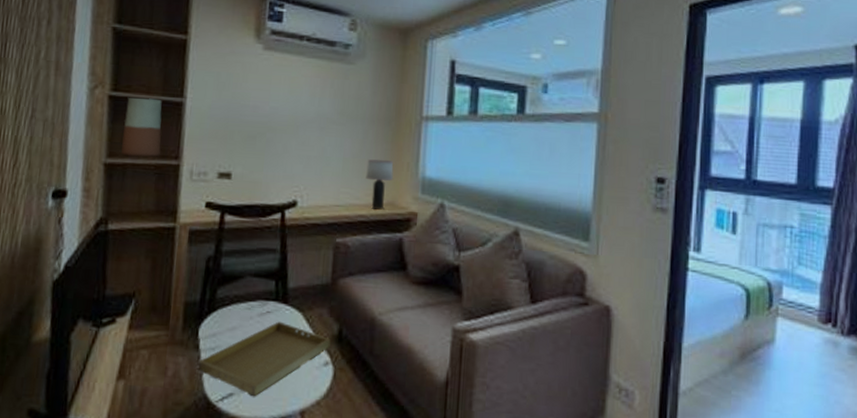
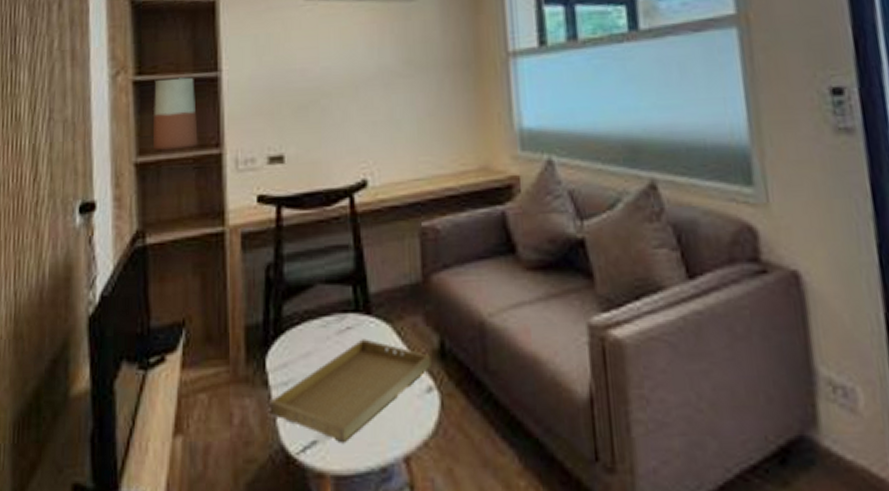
table lamp: present [366,159,394,211] -> none [447,112,482,180]

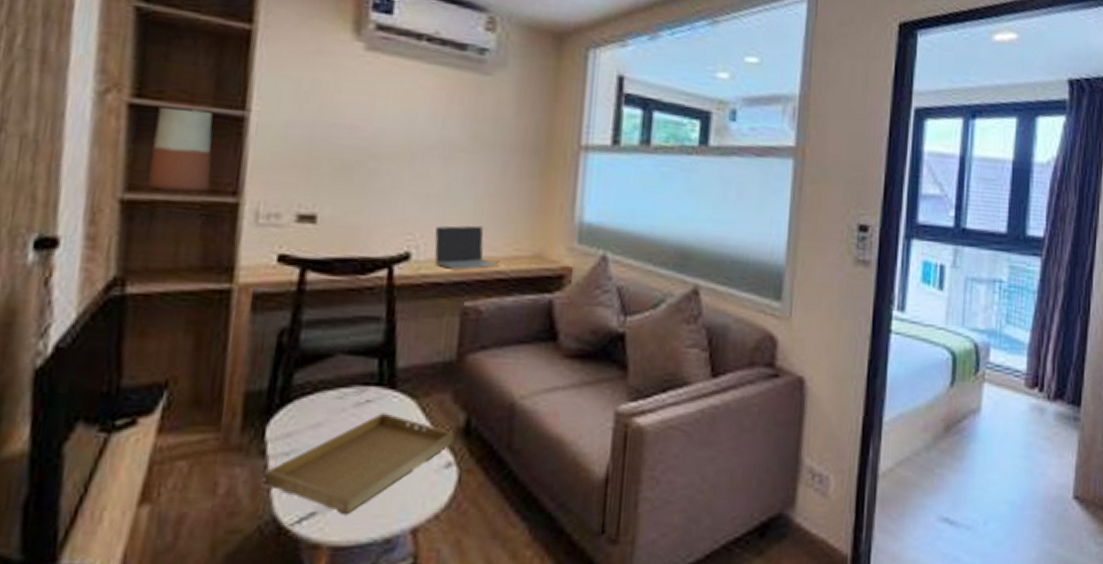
laptop: none [386,145,451,193] -> present [434,225,501,271]

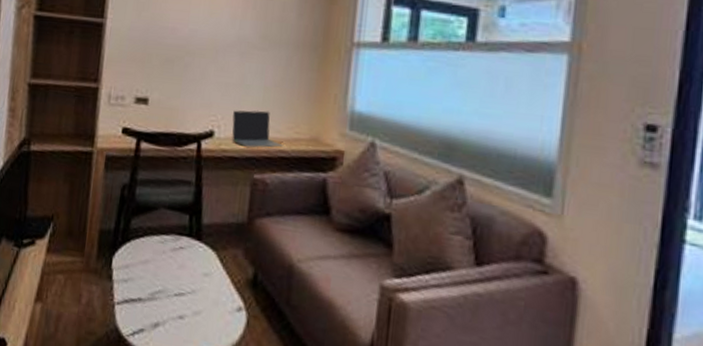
vase: present [147,106,213,192] -> none [44,17,84,79]
tray: present [263,412,455,515] -> none [110,258,245,336]

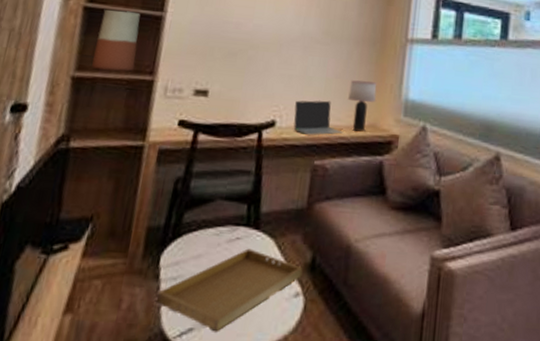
vase: none [44,17,84,79] -> present [92,9,141,72]
tray: none [110,258,245,336] -> present [156,248,303,332]
table lamp: none [288,89,319,146] -> present [348,80,377,133]

